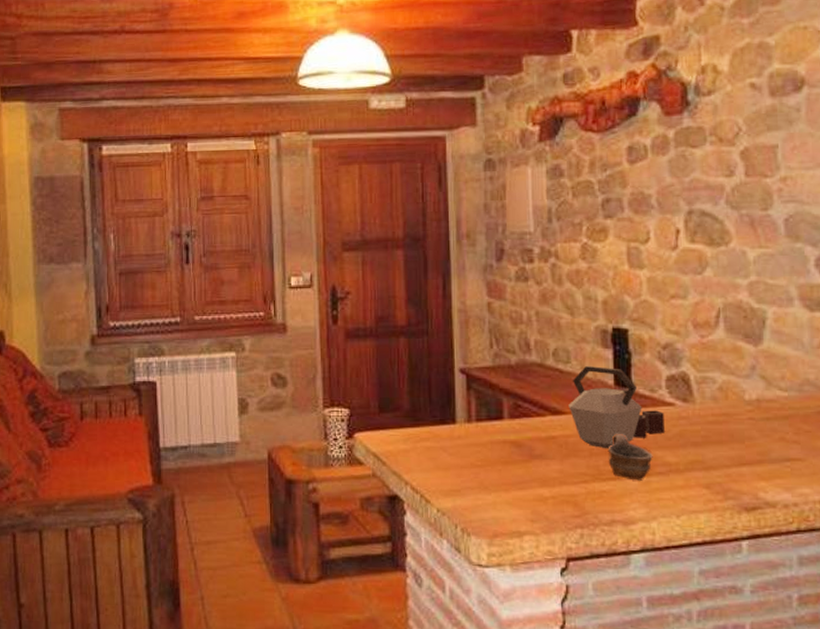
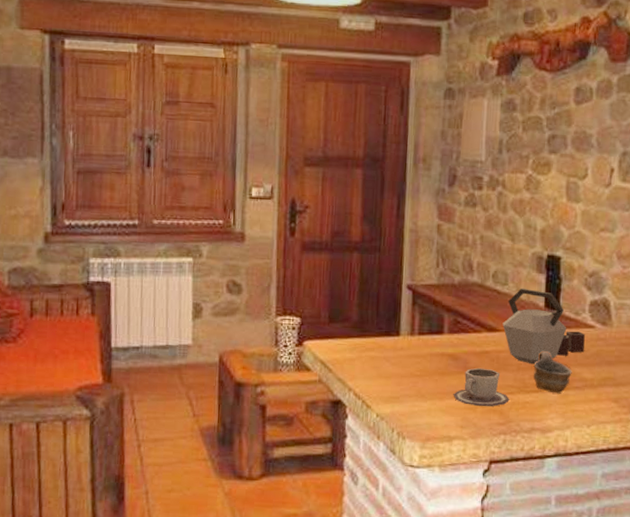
cup: none [520,455,584,498] -> present [453,367,509,407]

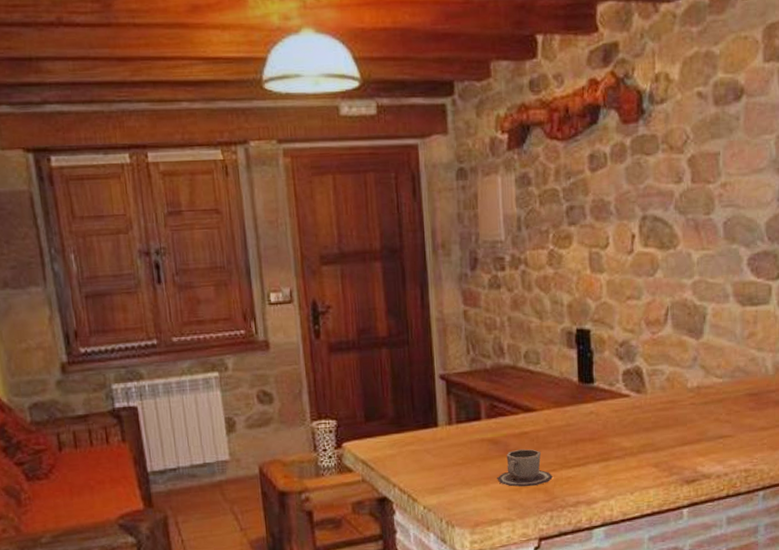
kettle: present [502,288,585,365] -> none [539,365,621,440]
cup: present [533,351,572,394] -> none [573,425,611,465]

